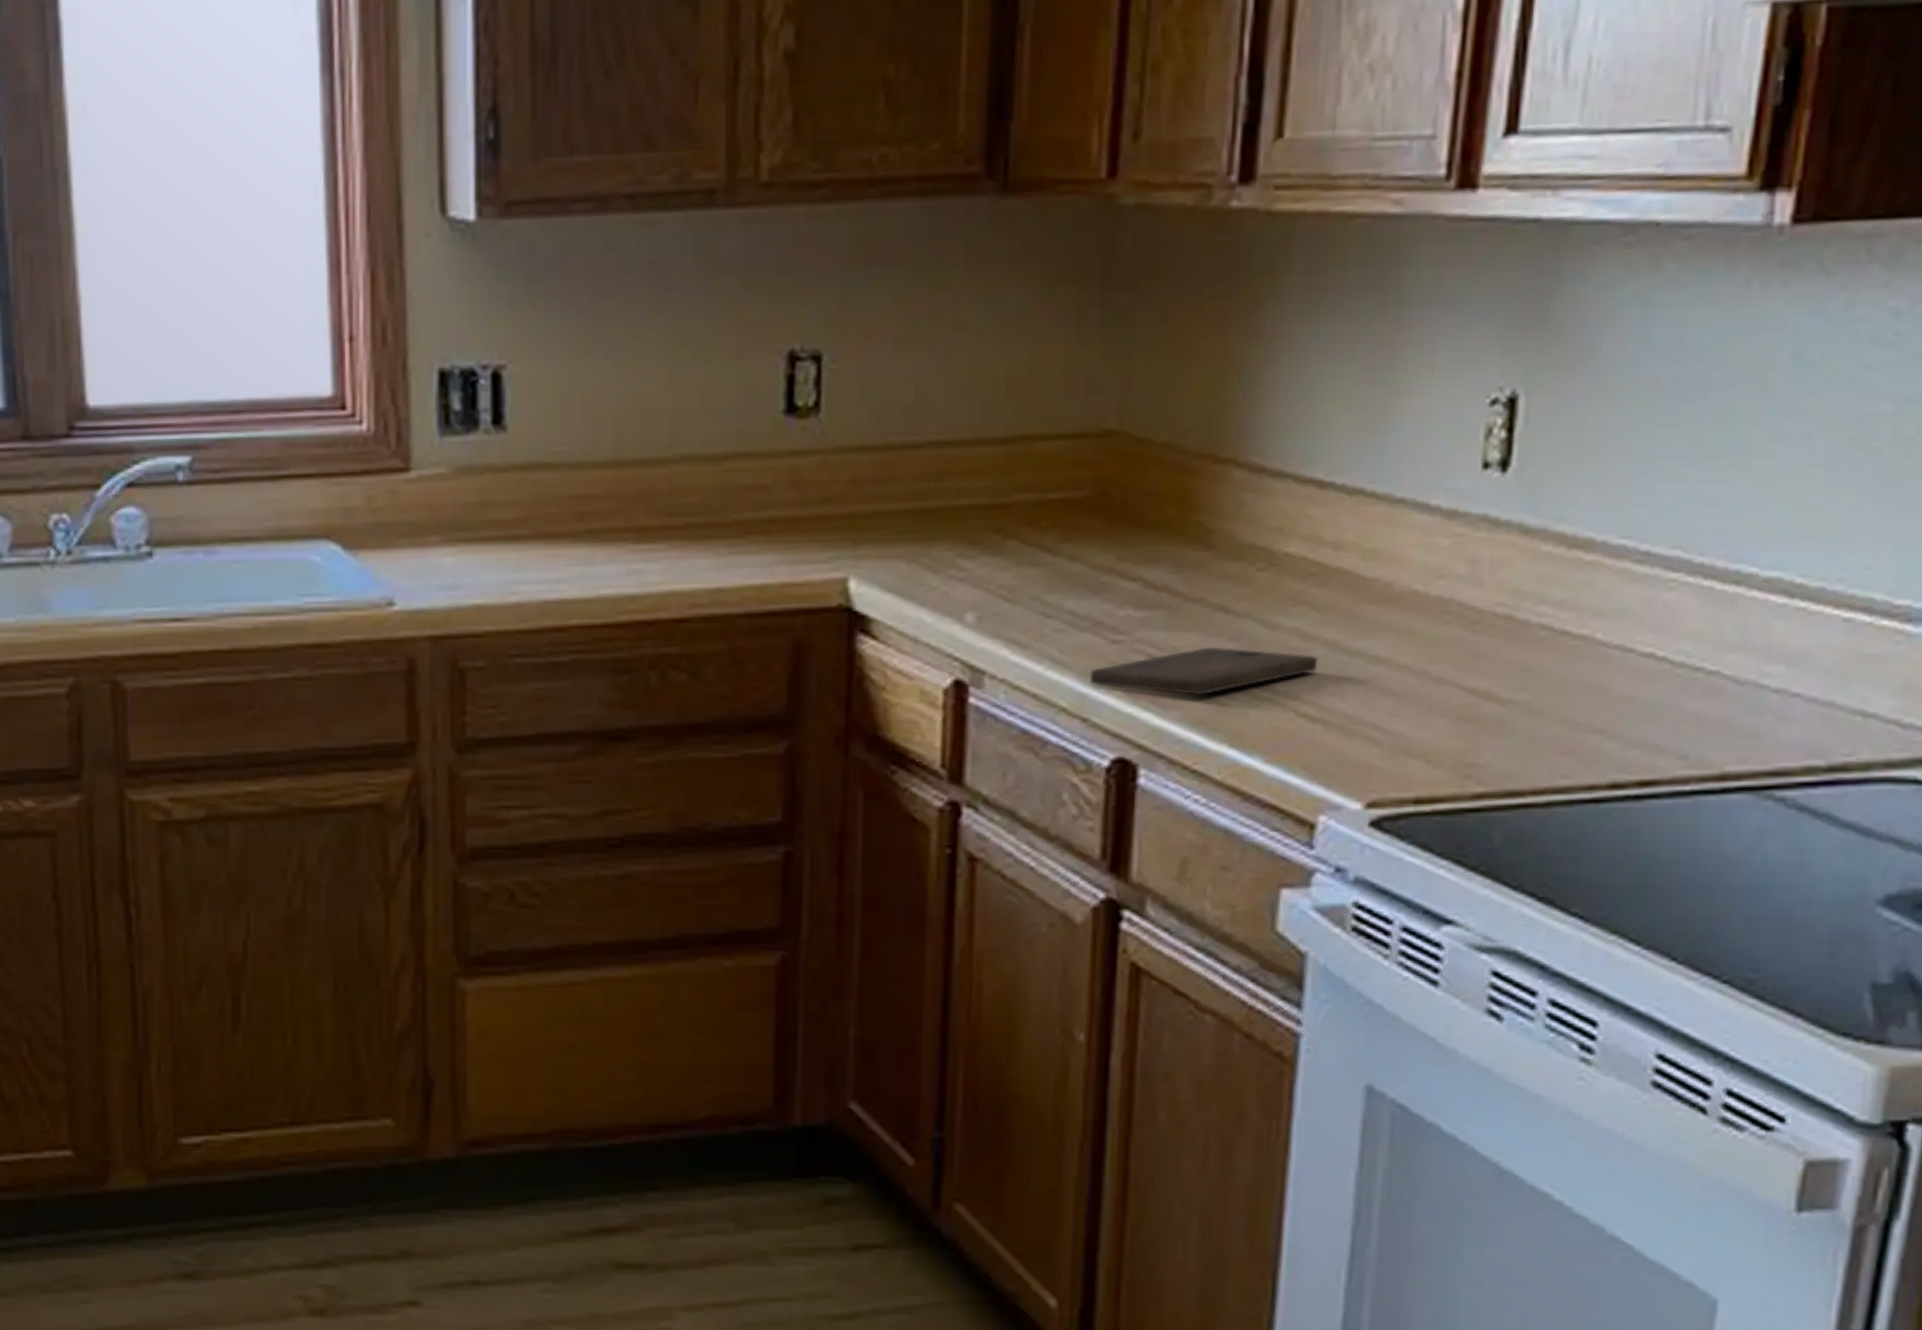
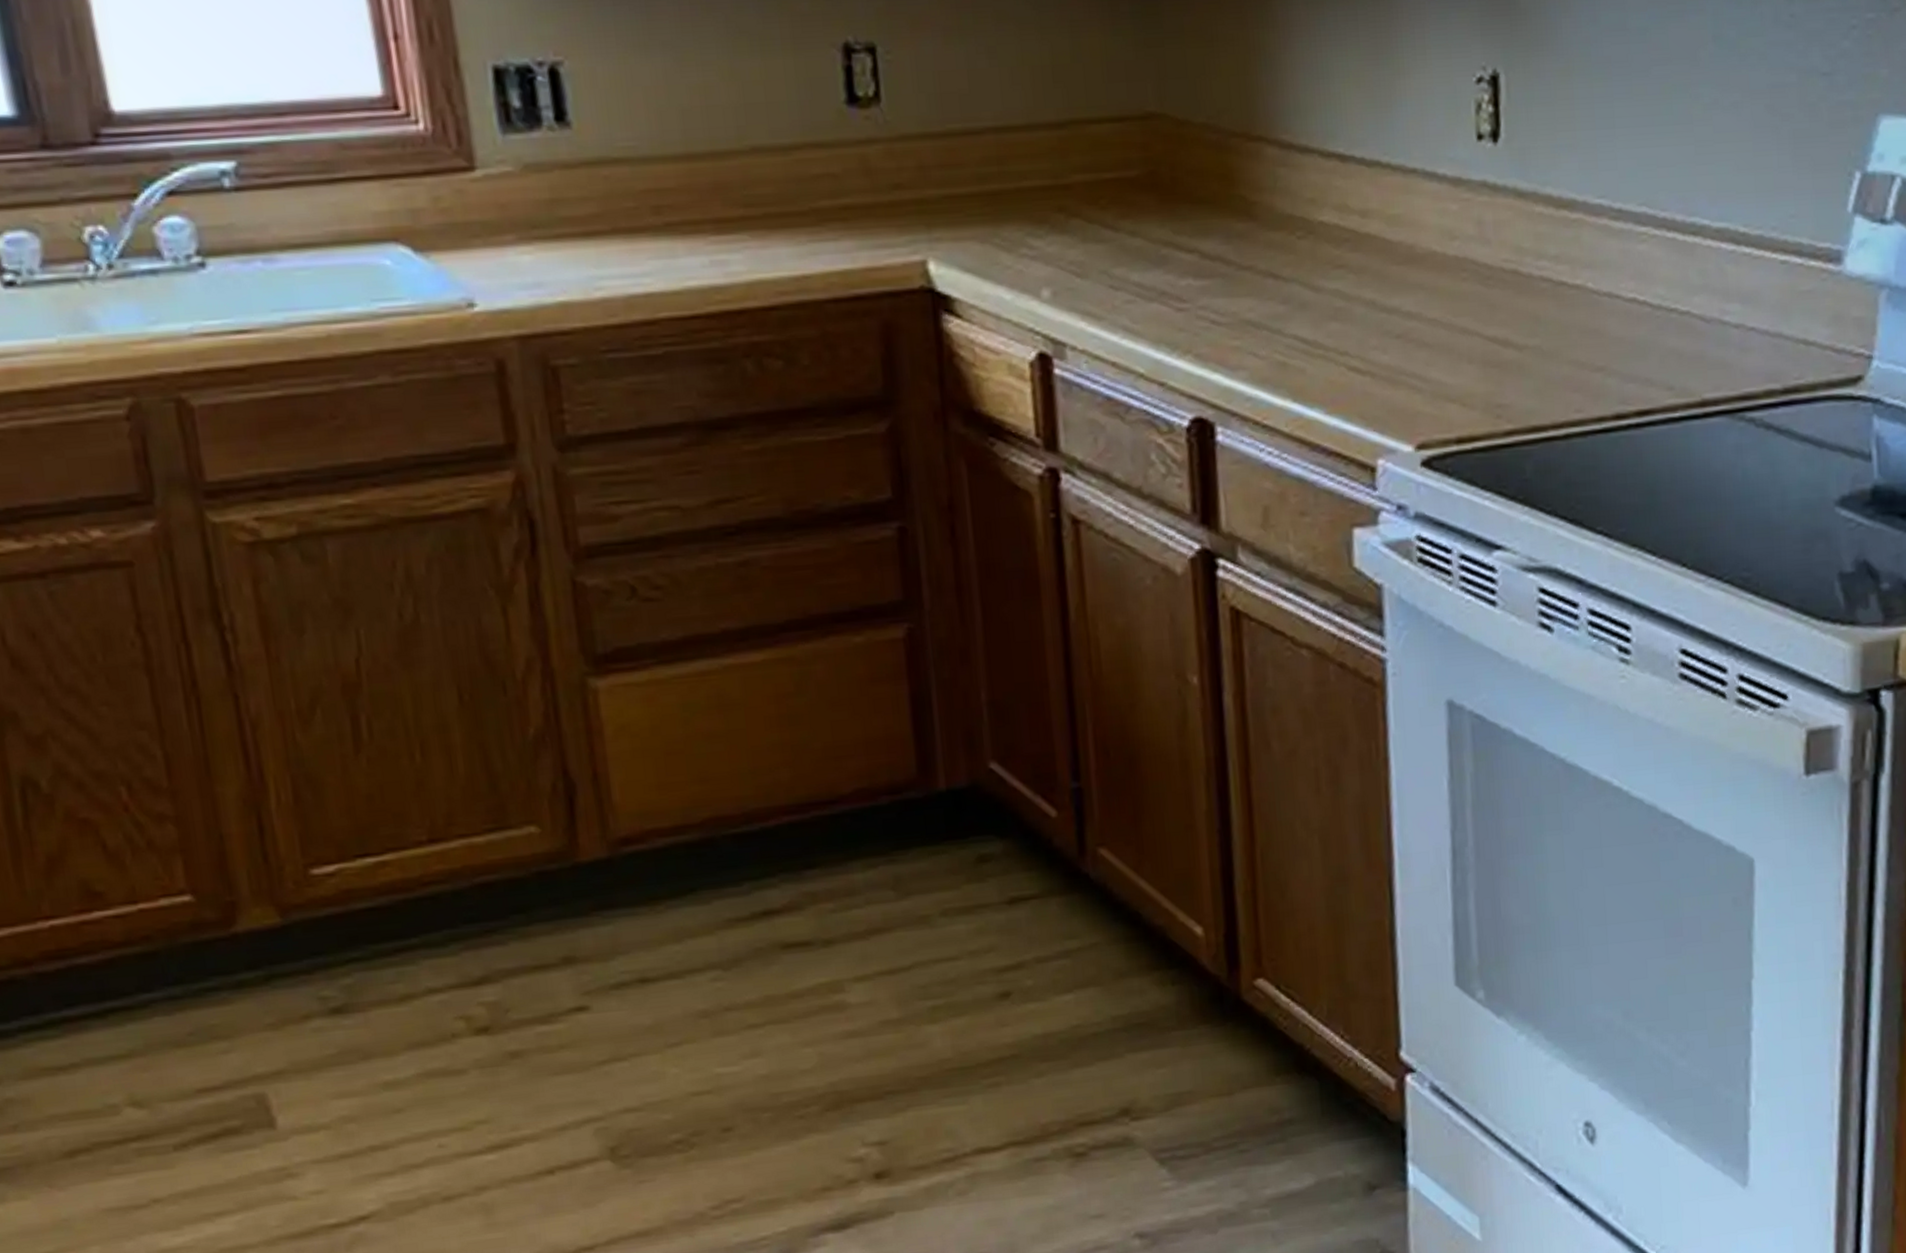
cutting board: present [1089,646,1318,695] -> none [1161,310,1360,356]

